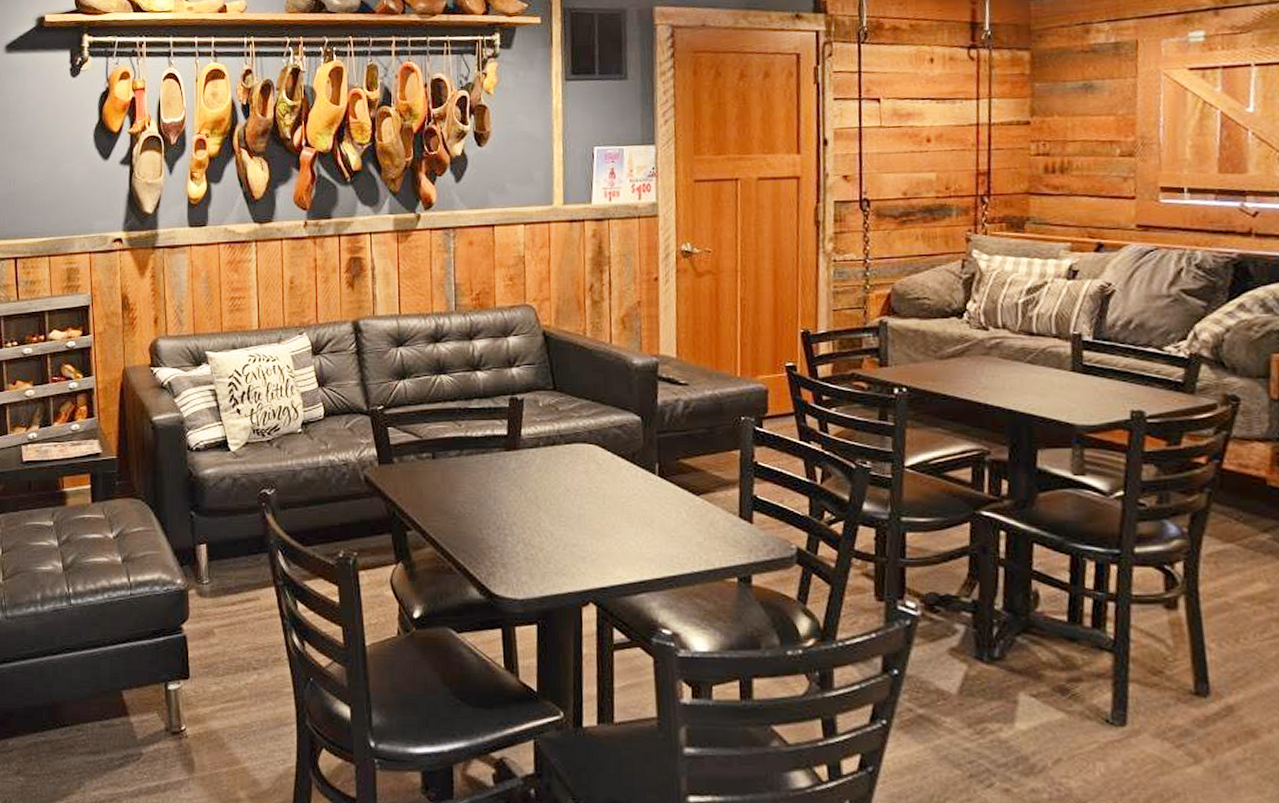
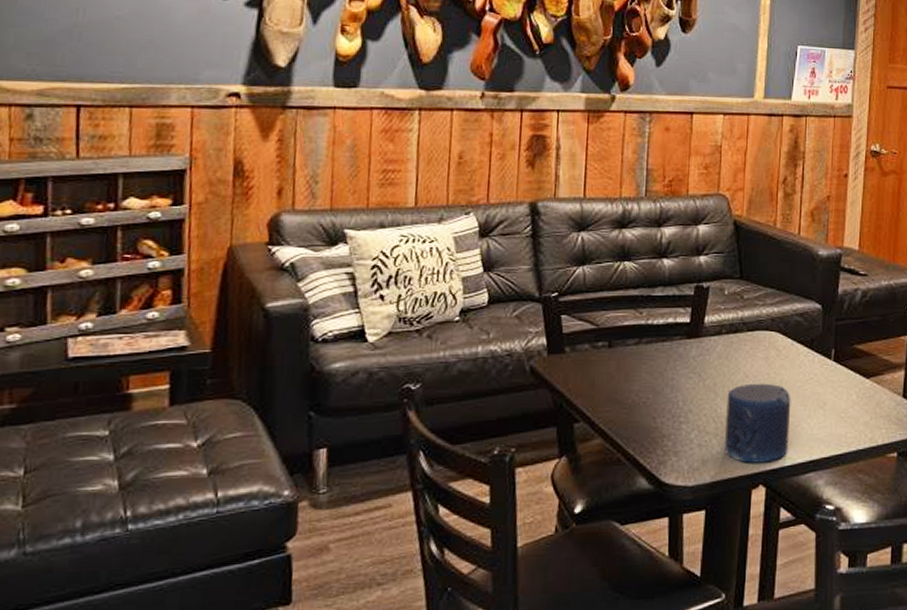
candle: none [549,497,617,580] -> present [725,383,791,463]

